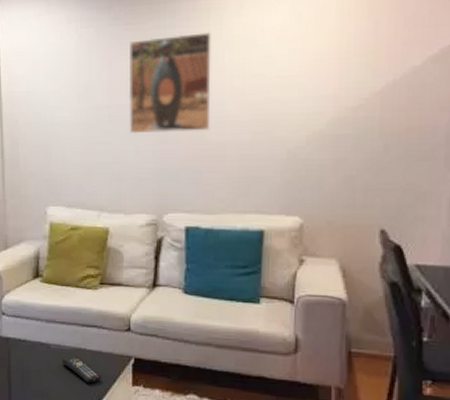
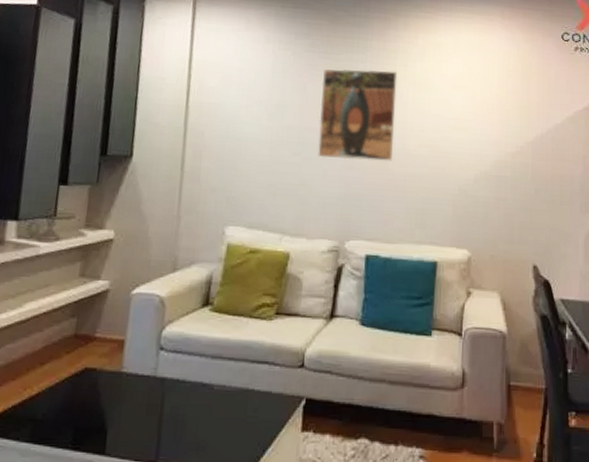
remote control: present [62,356,102,383] -> none [225,398,269,431]

